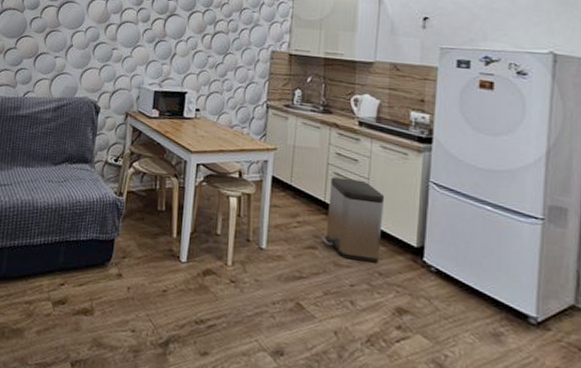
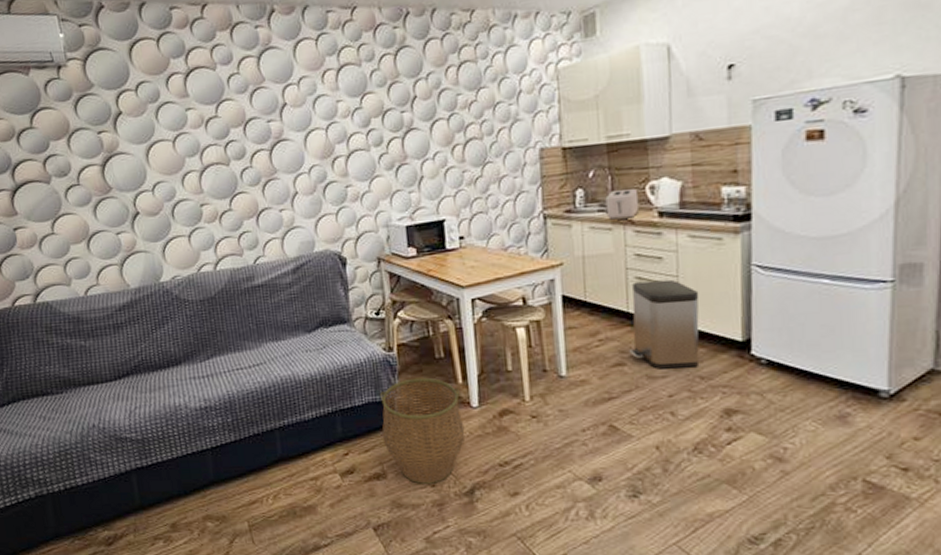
basket: none [97,224,173,329] -> present [380,377,465,484]
toaster: none [316,97,345,124] -> present [604,189,640,221]

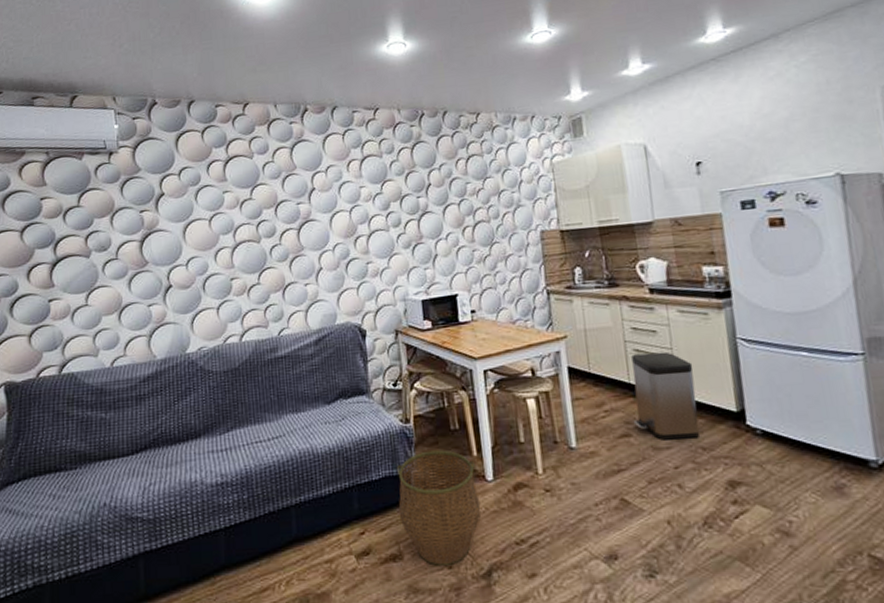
toaster: present [604,189,640,221] -> none [601,268,632,297]

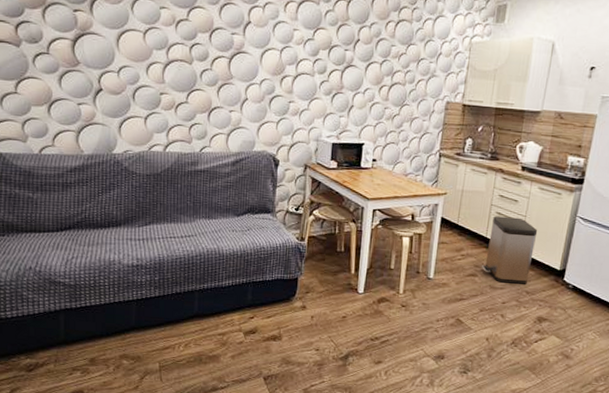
basket: present [397,450,481,566] -> none [283,264,351,348]

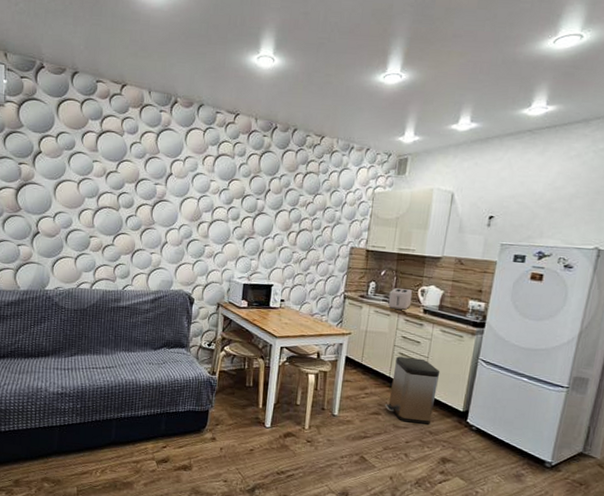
toaster: none [484,145,511,169] -> present [387,288,413,311]

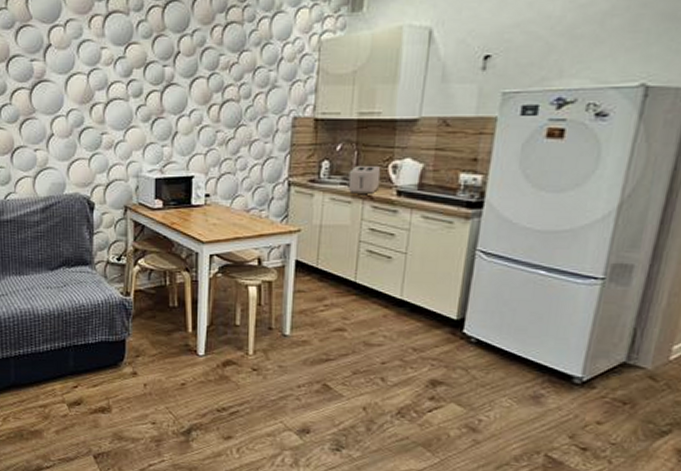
pedal bin: present [384,356,440,425] -> none [350,255,424,339]

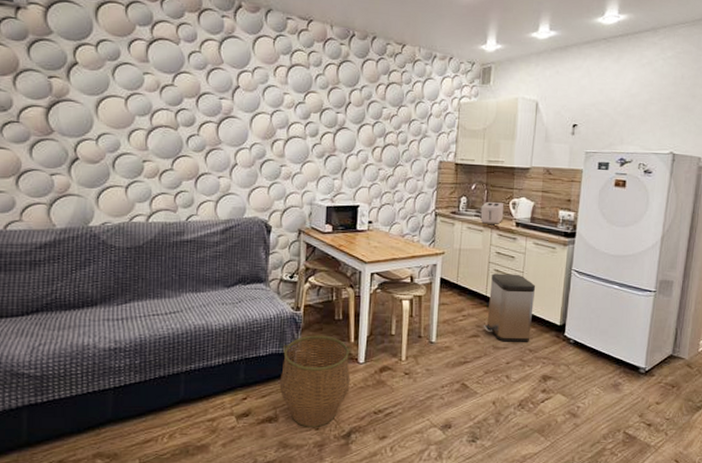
basket: none [111,323,189,421] -> present [279,335,351,427]
pedal bin: none [350,255,424,339] -> present [483,273,536,342]

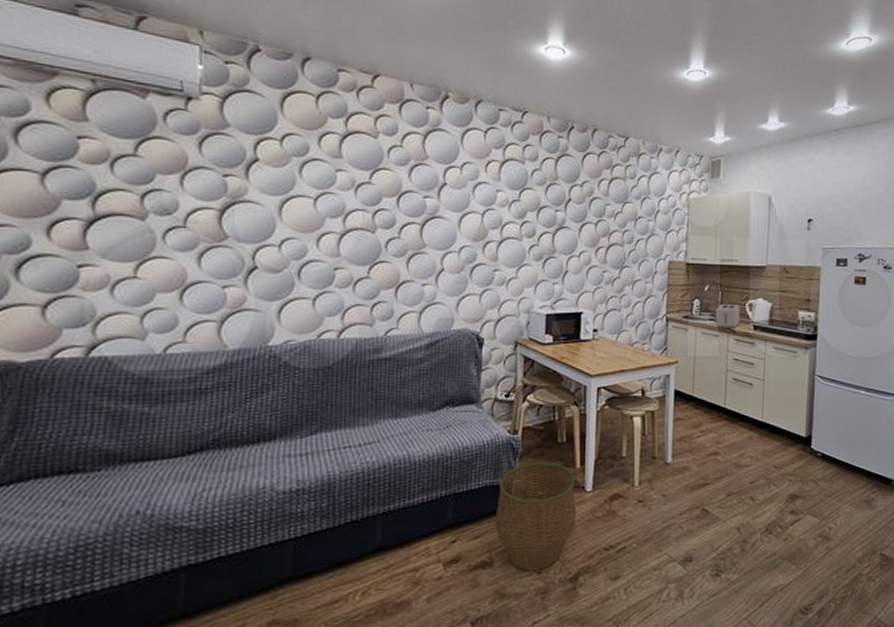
pedal bin: present [483,273,536,342] -> none [723,382,778,459]

